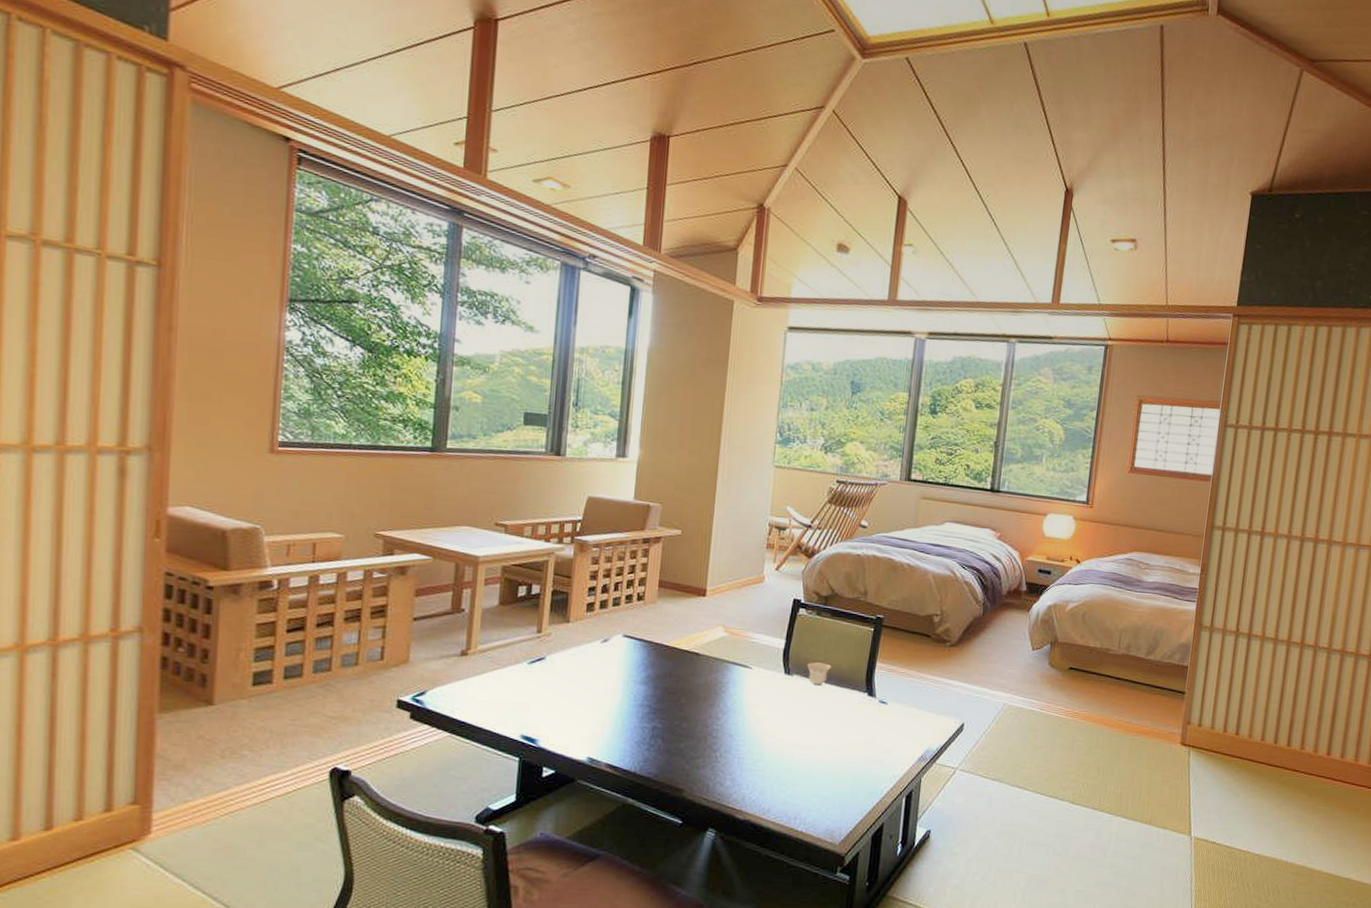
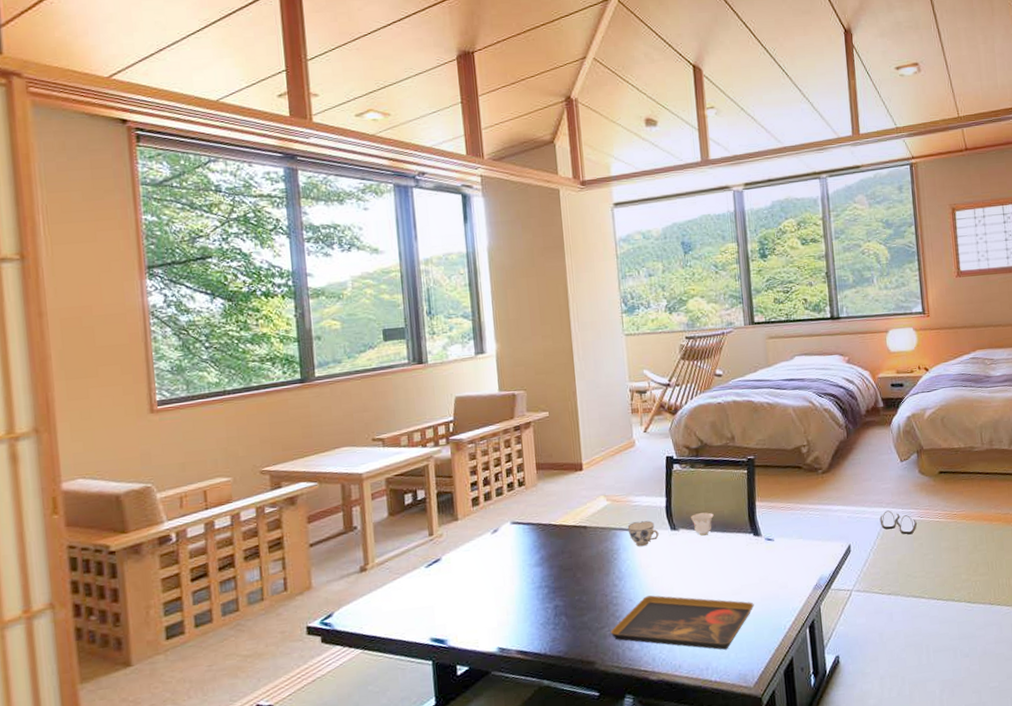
decorative tray: none [704,735,855,803] -> present [610,595,754,650]
teacup: none [740,658,772,684] -> present [627,520,659,546]
slippers: none [999,696,1036,724] -> present [879,510,917,534]

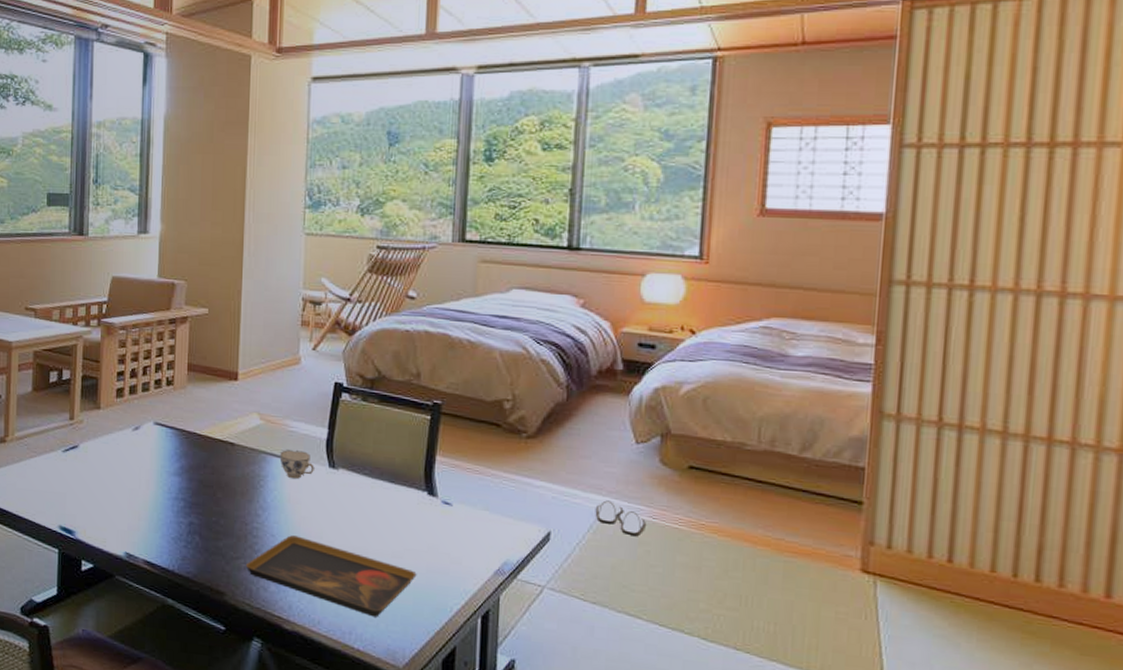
teacup: present [690,512,714,536] -> none [353,454,382,482]

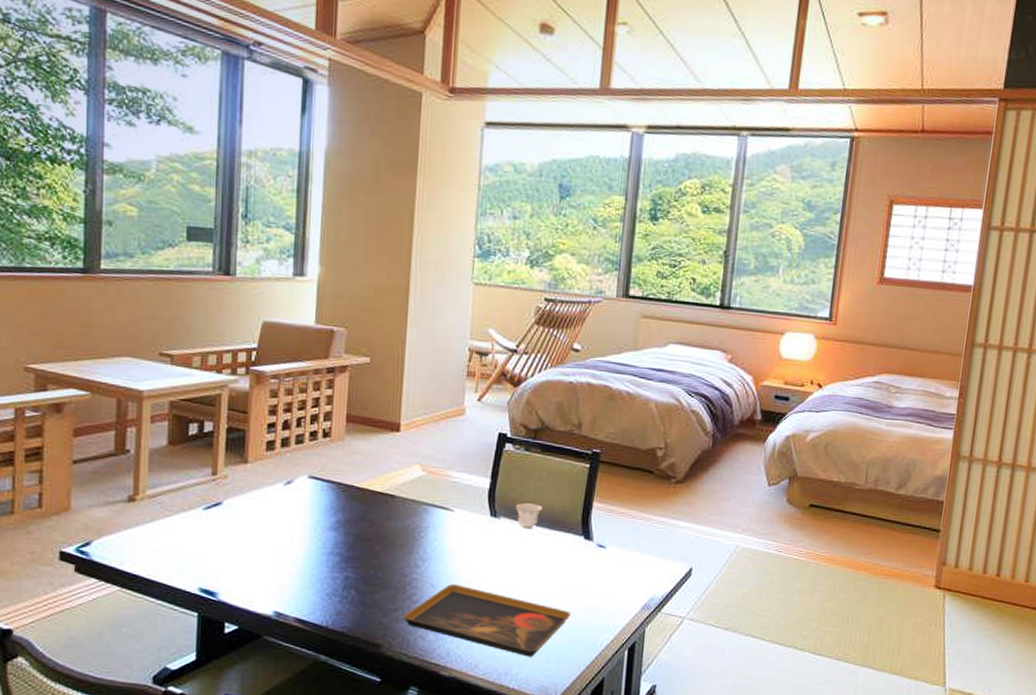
teacup: present [279,449,314,478] -> none [441,500,476,528]
teacup: none [353,454,382,482] -> present [515,502,543,529]
slippers: present [595,500,646,536] -> none [731,537,773,567]

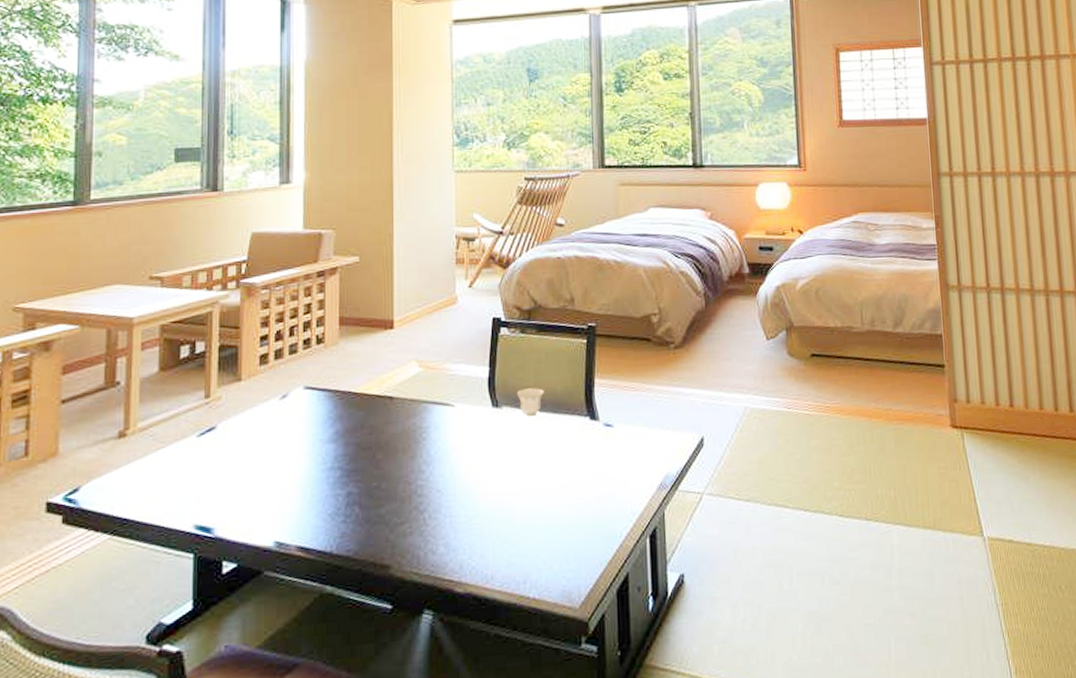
decorative tray: present [403,584,571,657] -> none [411,486,586,559]

